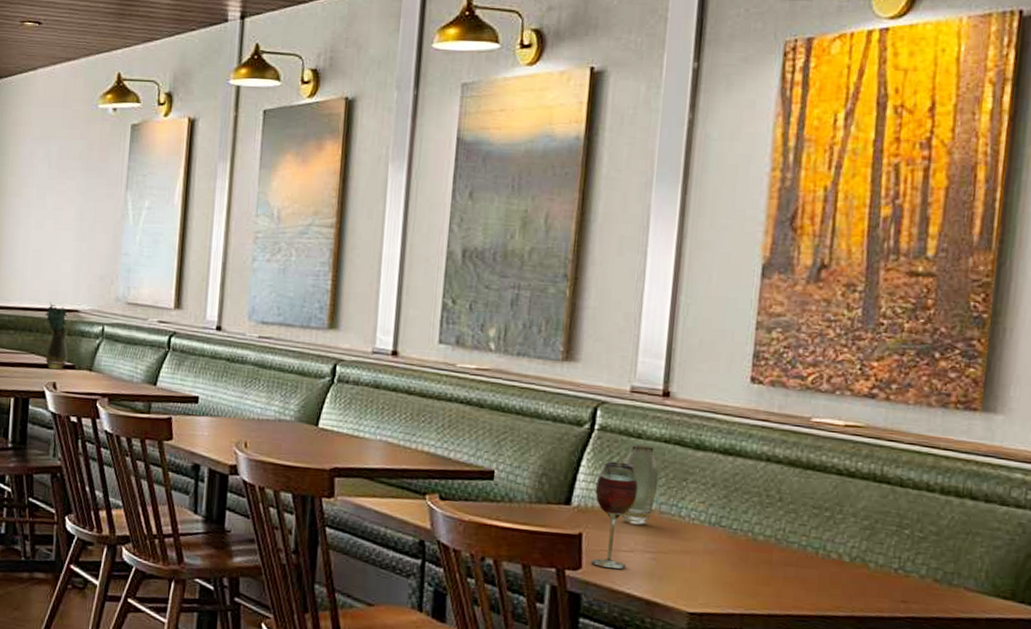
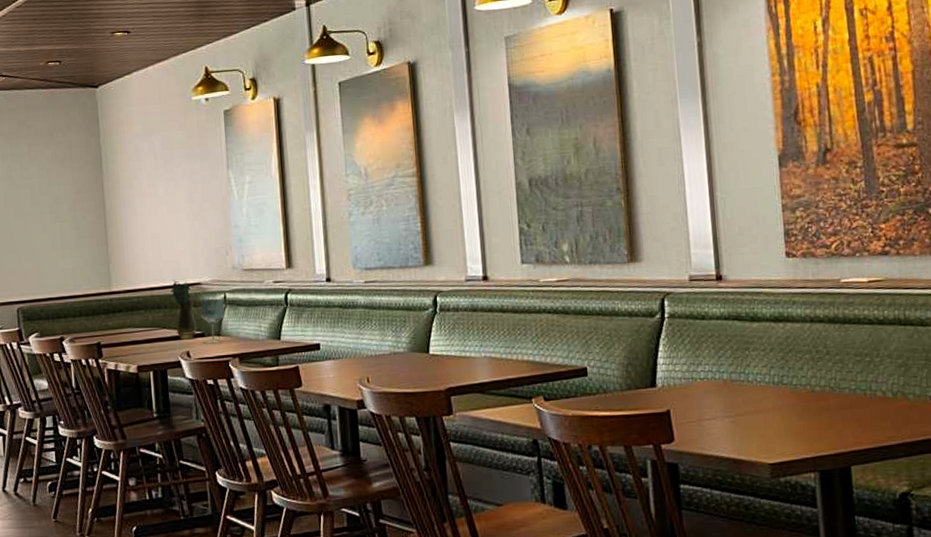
wine glass: none [73,329,101,380] -> present [200,299,226,345]
wineglass: present [591,461,638,570] -> none [673,342,712,437]
vase: present [621,444,659,525] -> none [694,324,726,395]

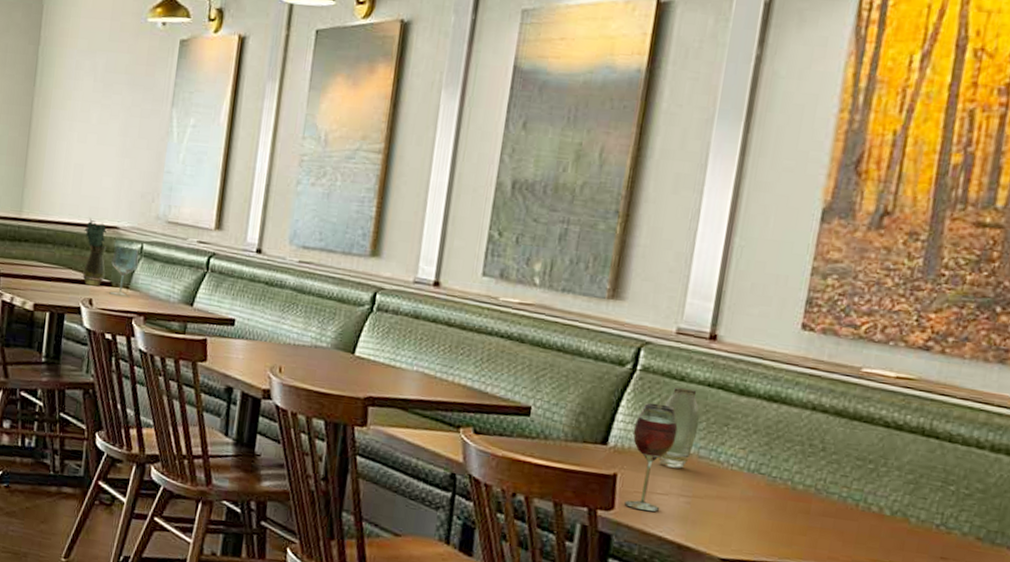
wineglass: none [673,342,712,437] -> present [624,402,678,512]
vase: none [694,324,726,395] -> present [658,386,700,469]

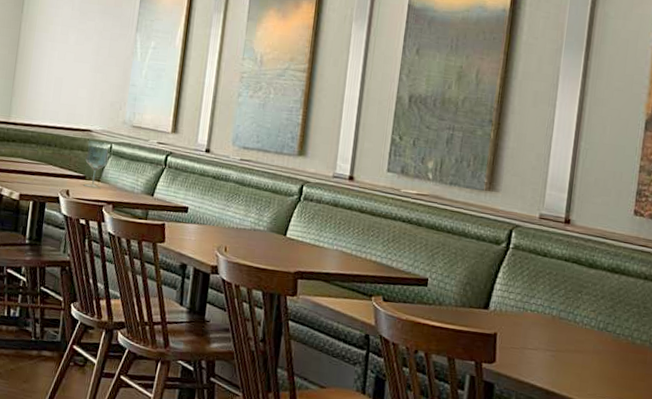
vase: present [82,218,107,287] -> none [61,122,82,180]
wineglass: present [624,402,678,512] -> none [503,274,543,364]
vase: present [658,386,700,469] -> none [528,261,559,328]

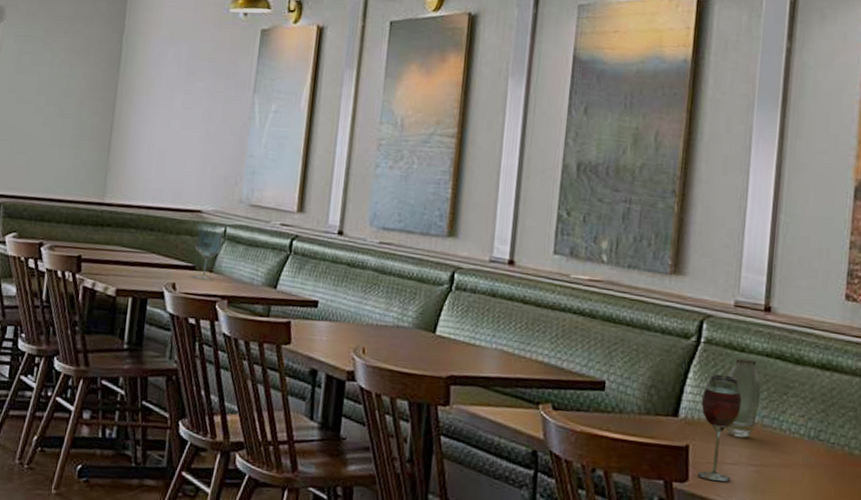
wineglass: none [503,274,543,364] -> present [698,373,742,482]
vase: none [528,261,559,328] -> present [726,358,761,438]

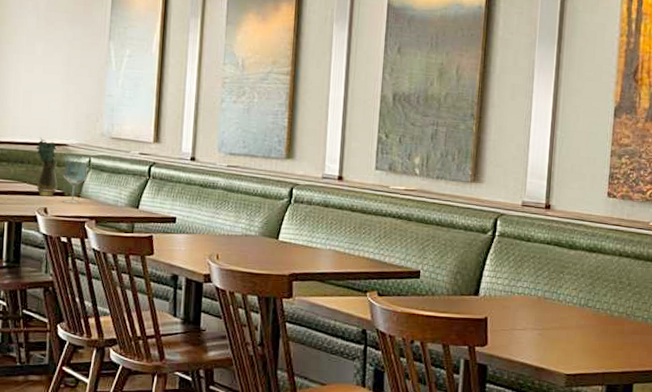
vase: none [166,202,190,271] -> present [36,137,58,197]
wineglass: present [698,373,742,482] -> none [495,260,528,344]
vase: present [726,358,761,438] -> none [516,246,543,309]

